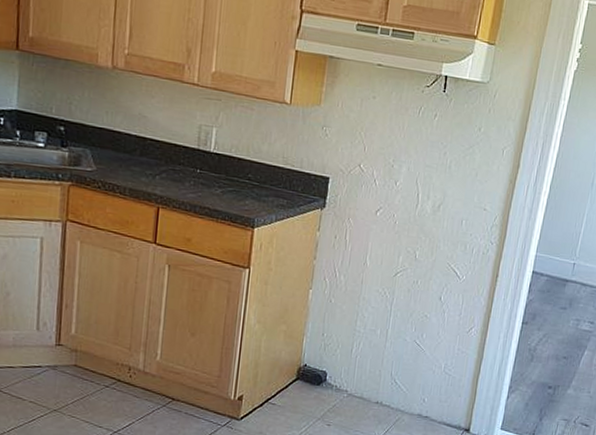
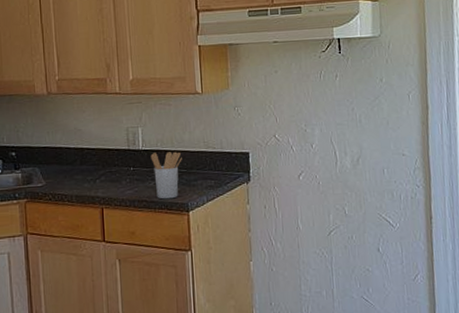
utensil holder: none [221,158,256,211] -> present [150,151,182,200]

